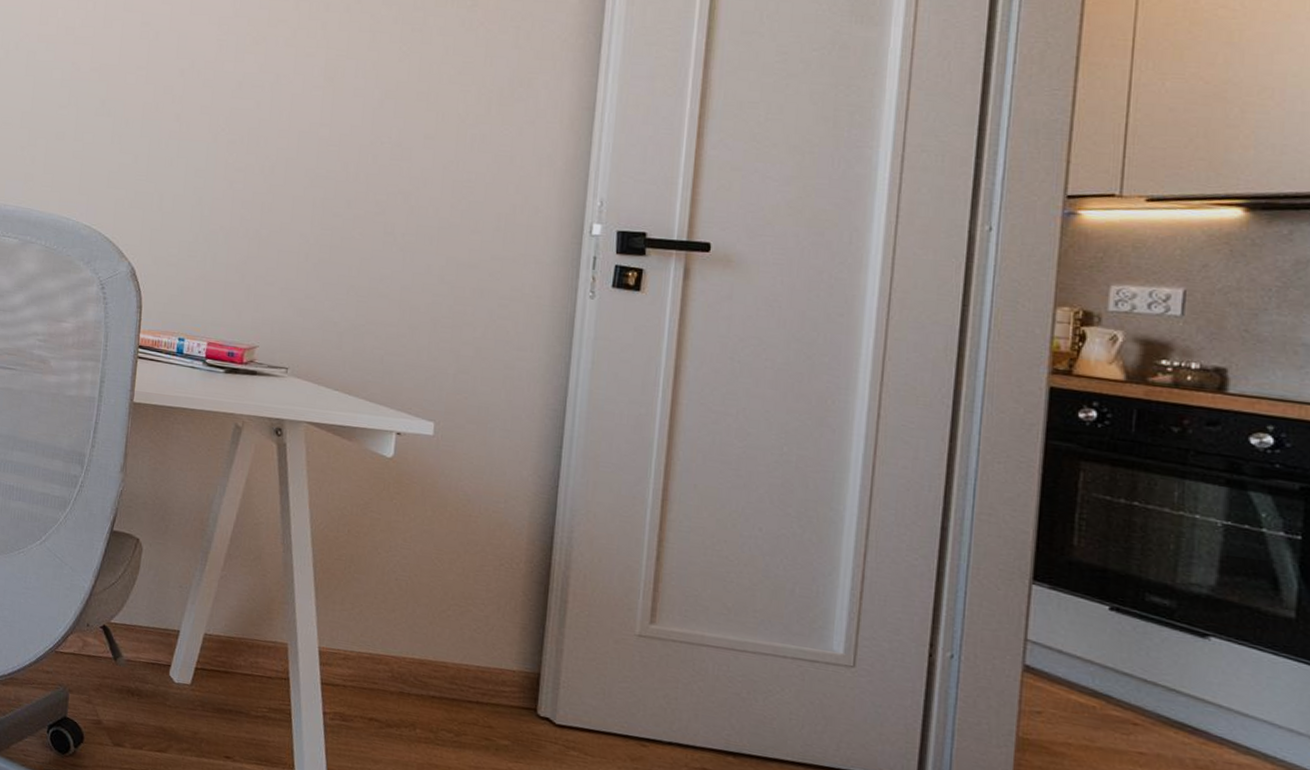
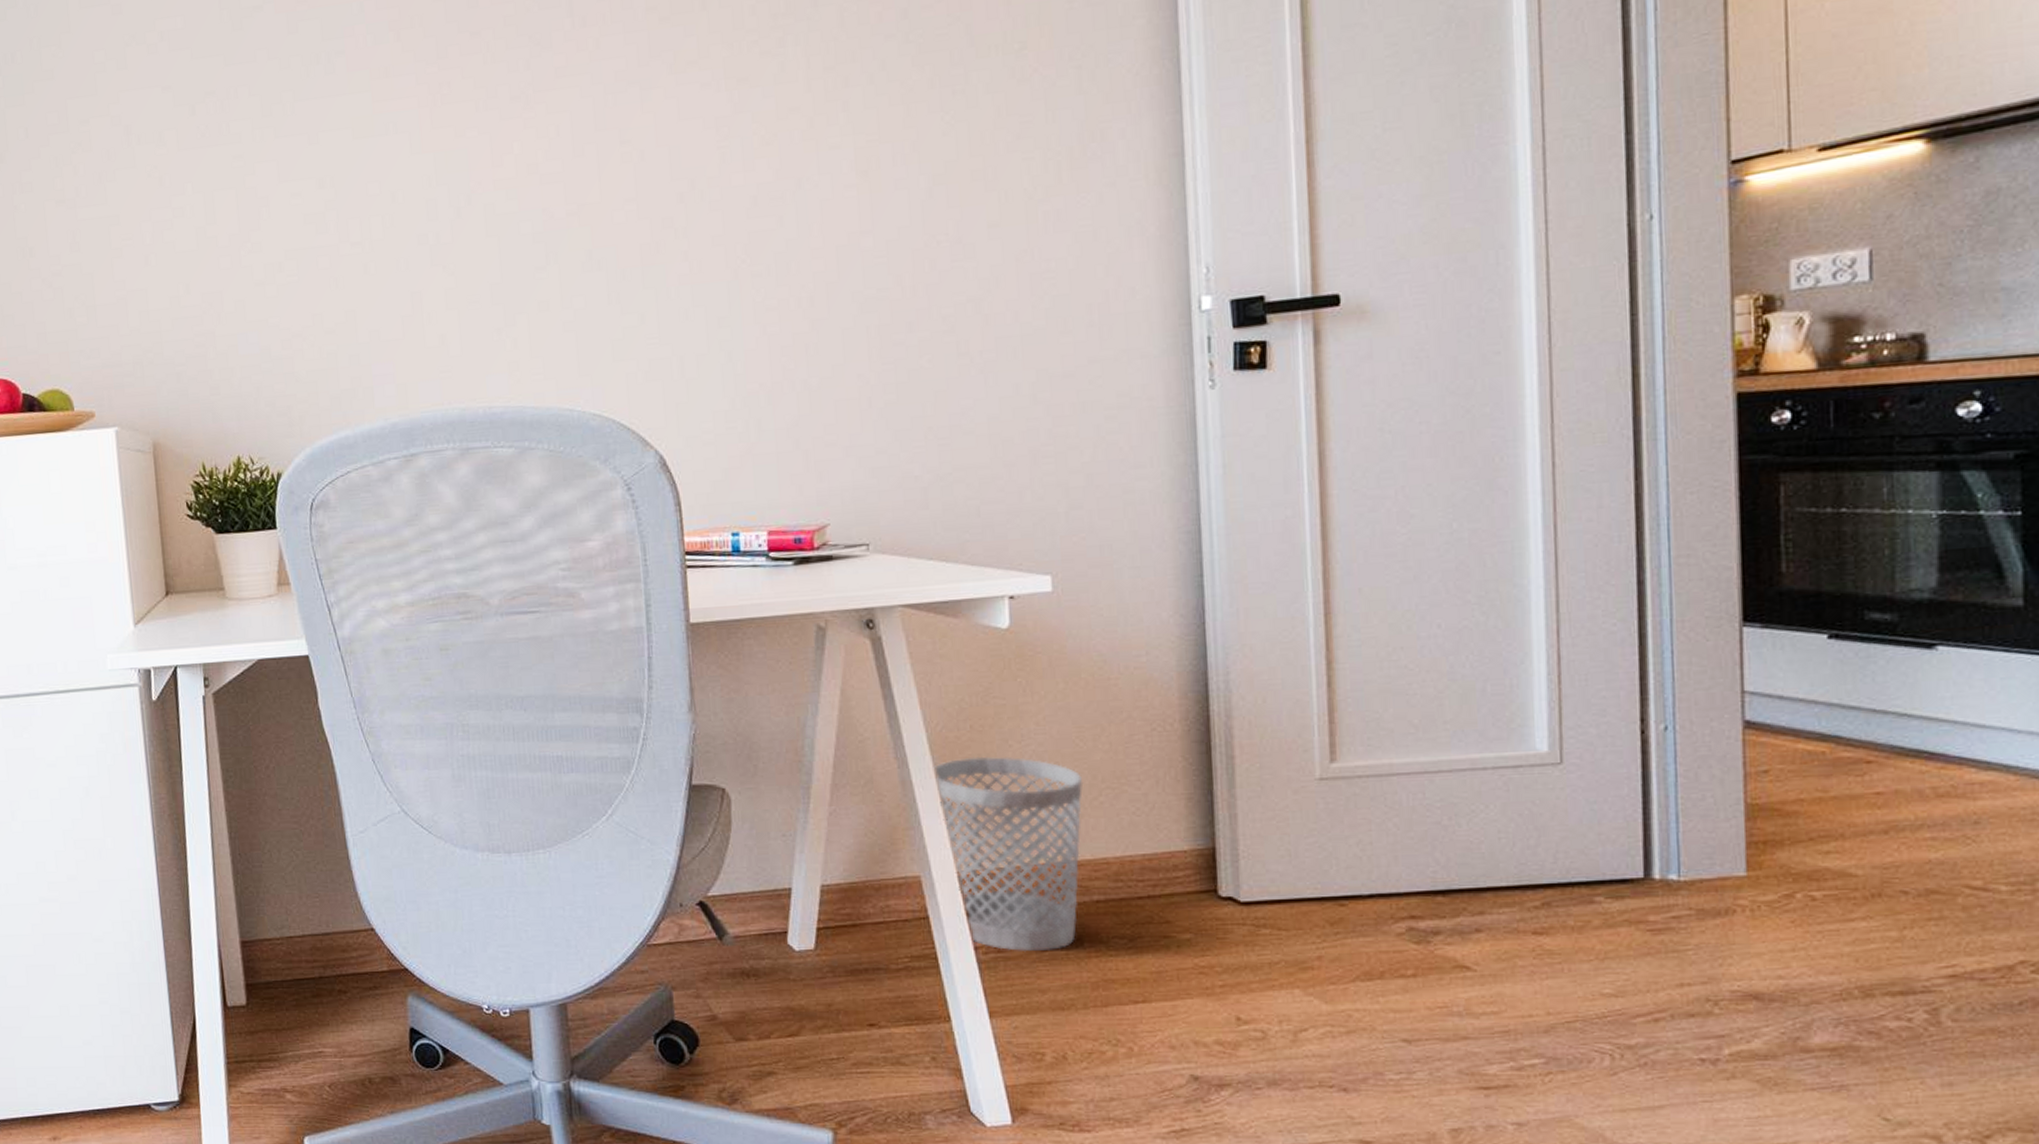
wastebasket: none [312,554,436,730] -> present [933,756,1084,952]

